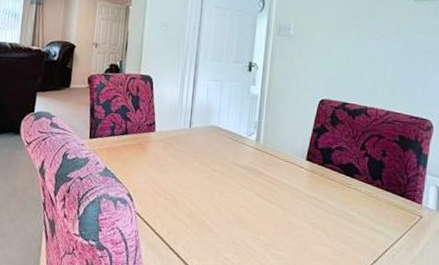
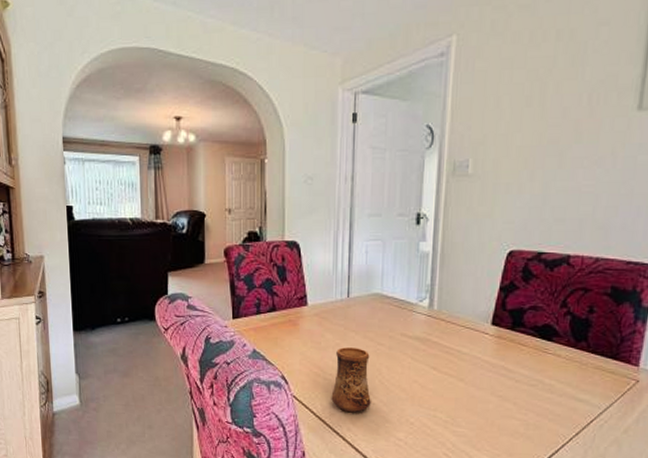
cup: none [170,171,205,232] -> present [331,347,371,413]

